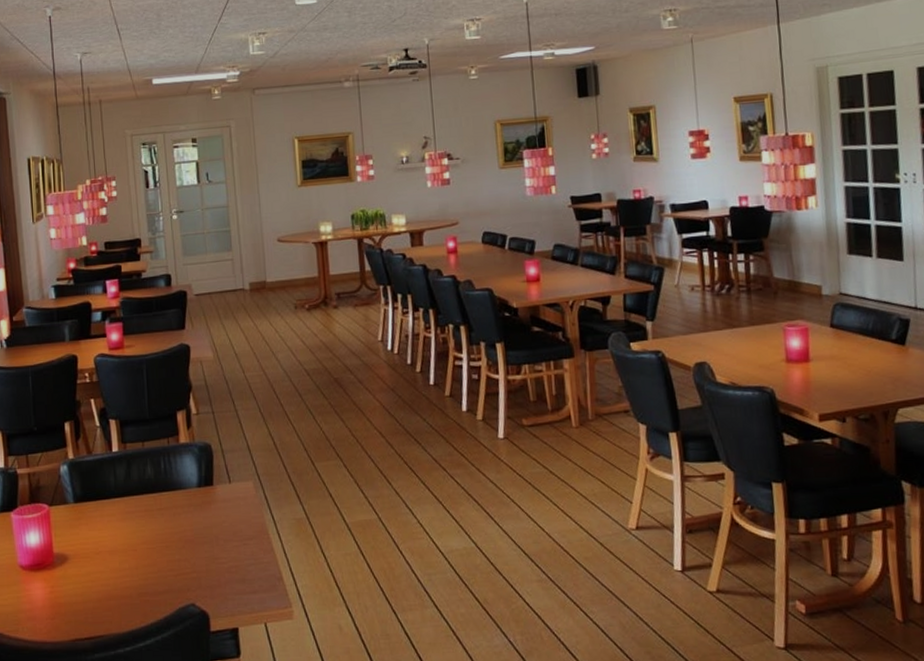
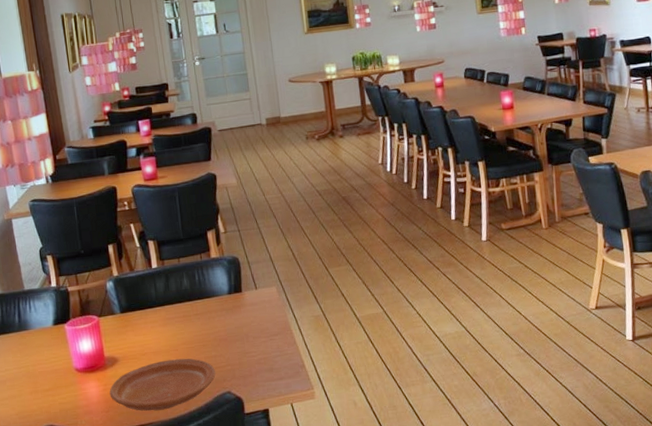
plate: none [56,560,179,622] -> present [109,358,216,412]

